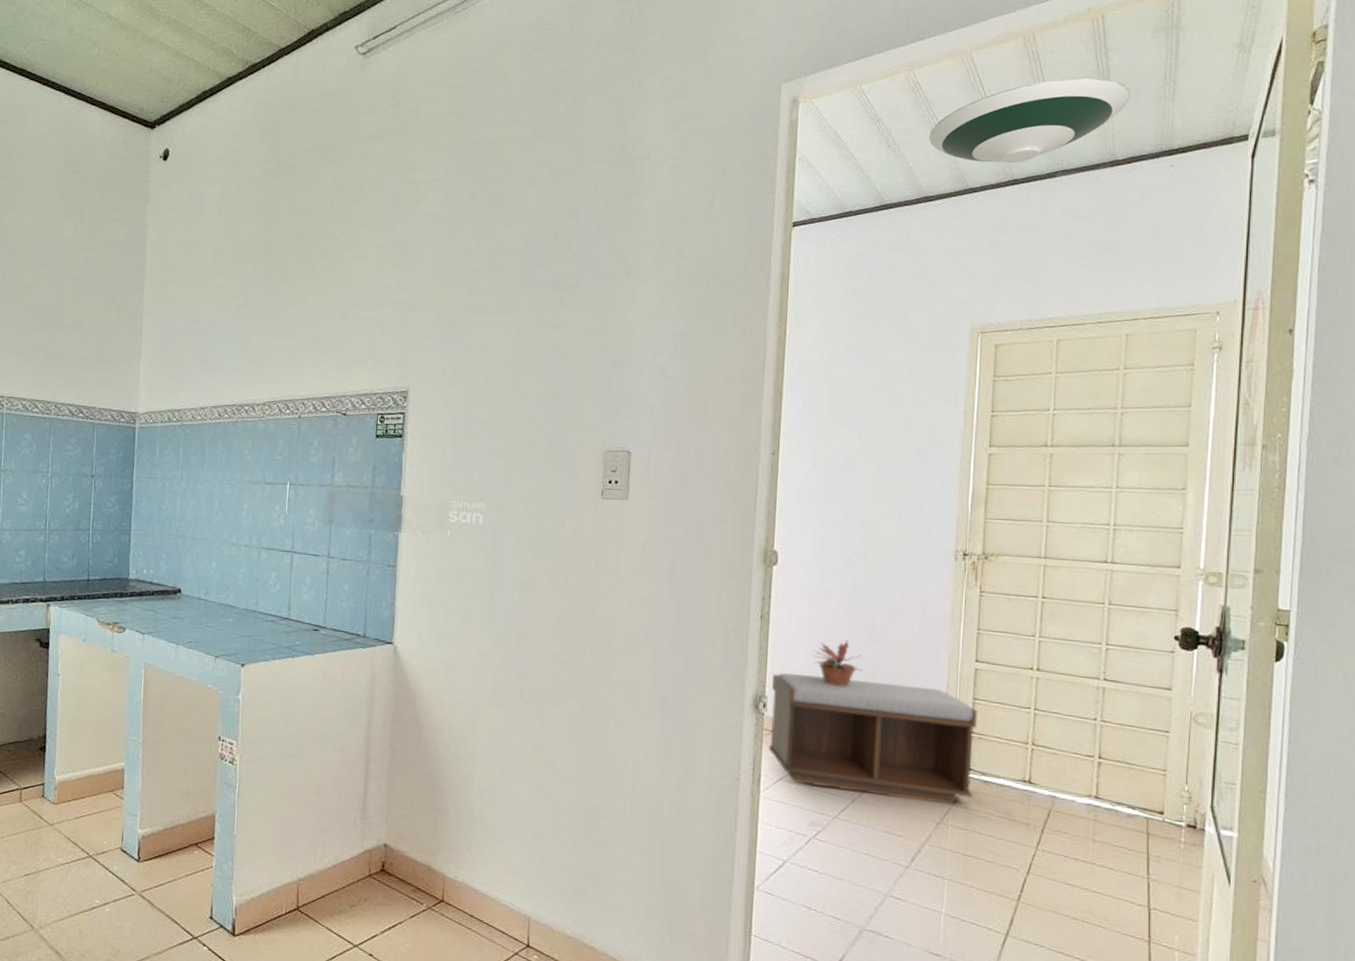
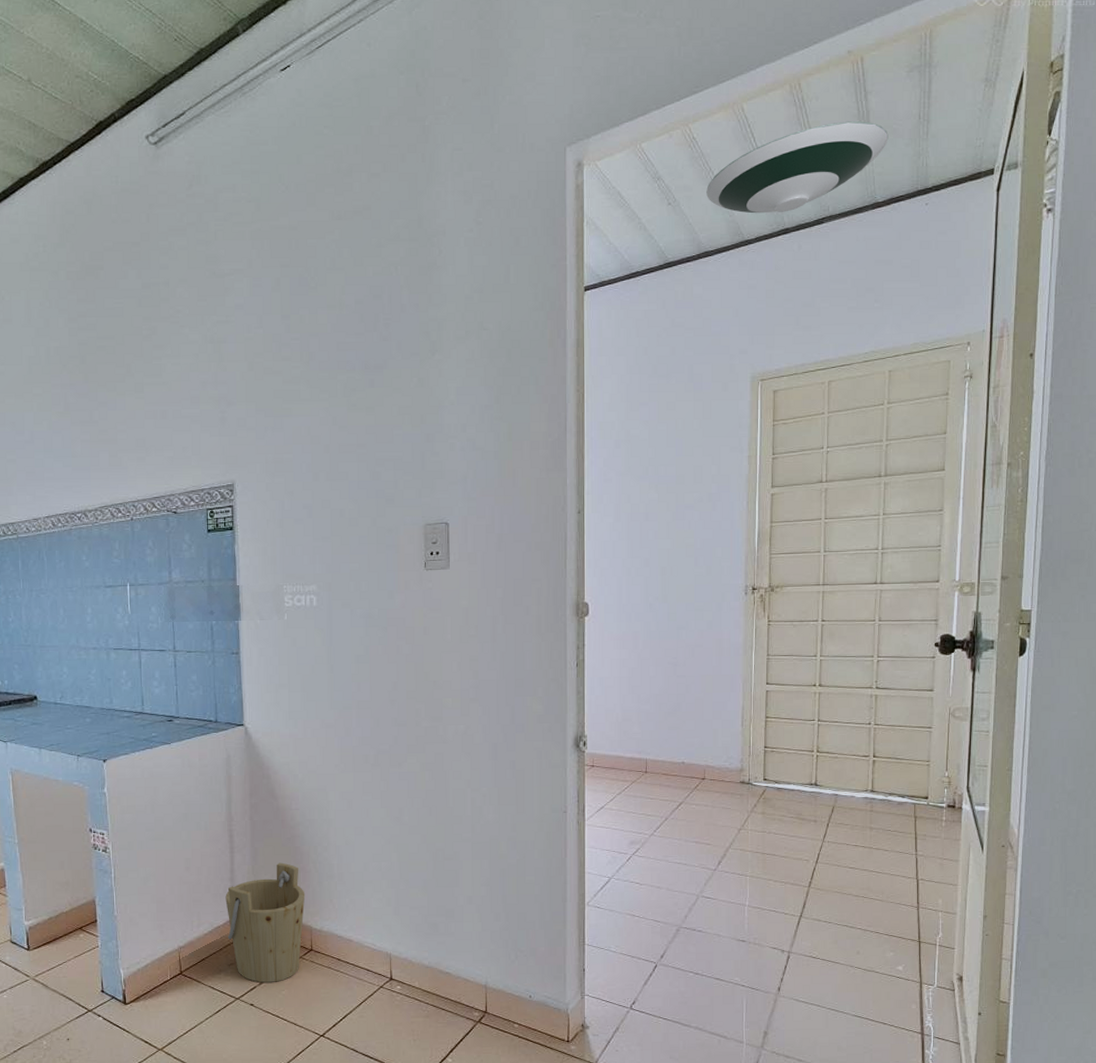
bucket: none [352,798,442,933] -> present [225,862,306,983]
bench: present [768,672,978,804] -> none [590,711,770,812]
potted plant: present [812,640,864,688] -> none [624,677,670,720]

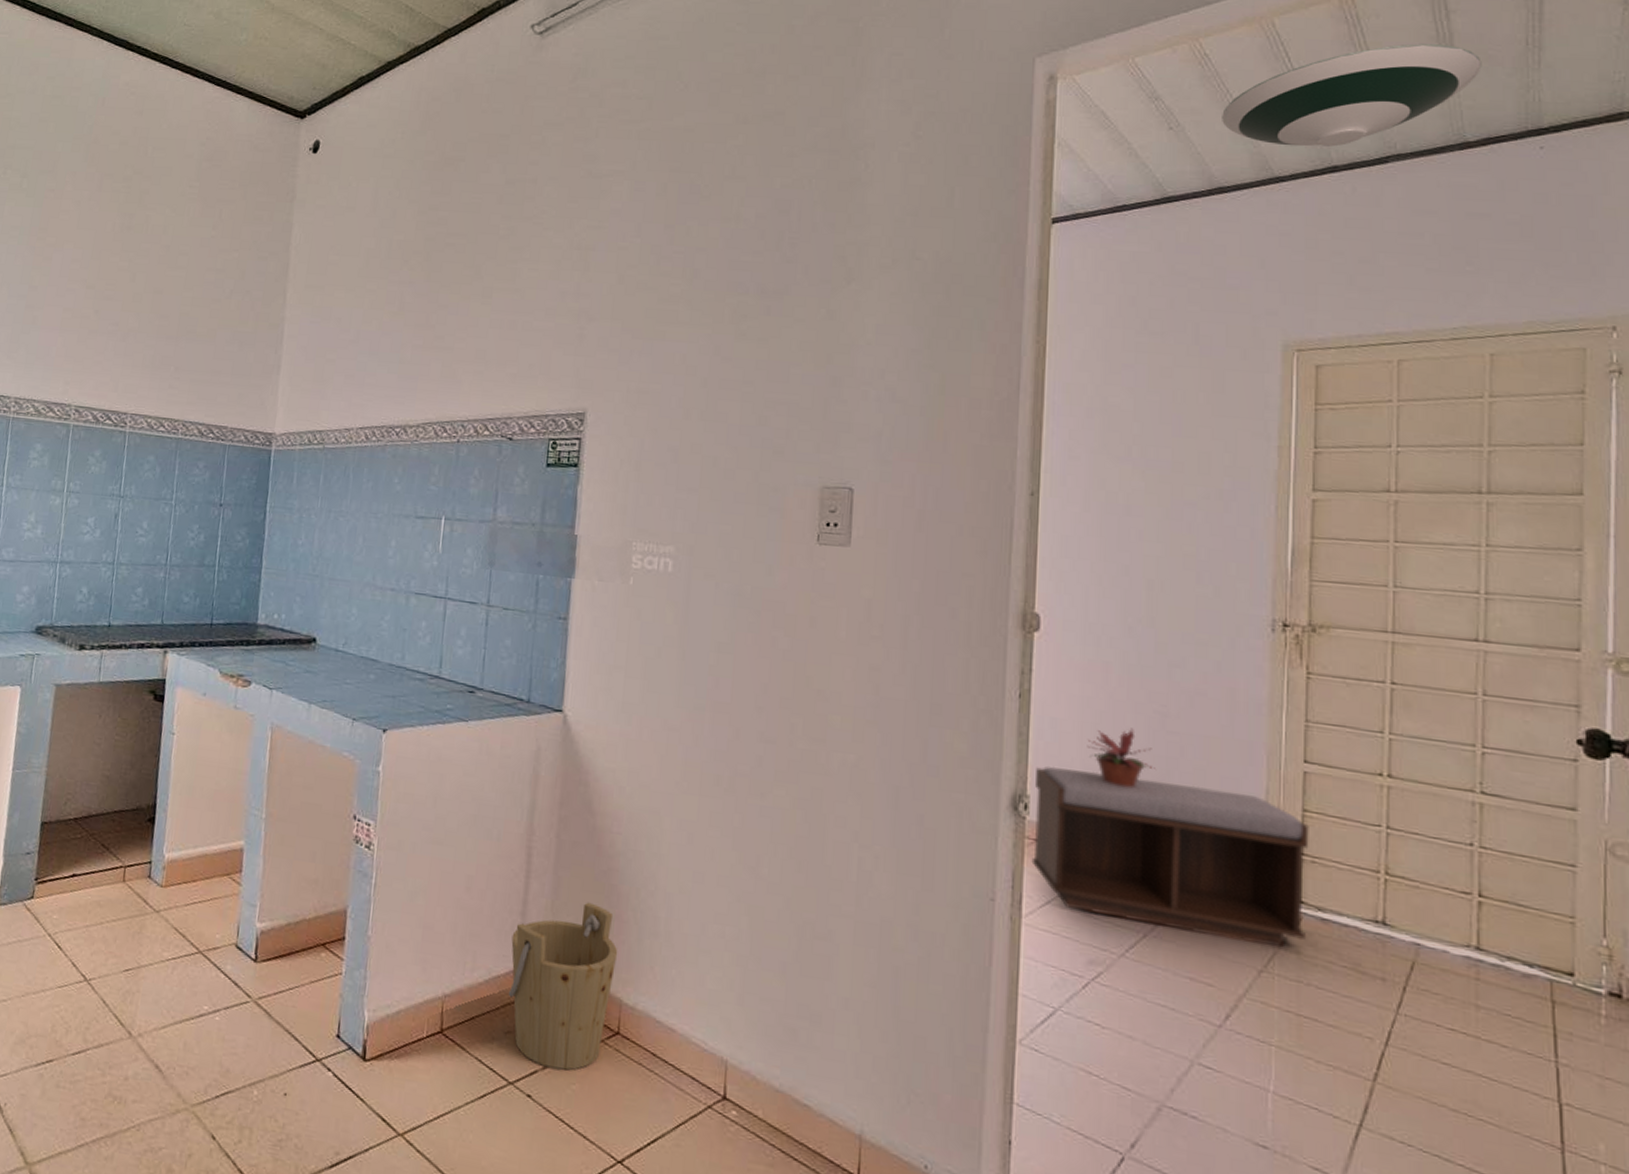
bench: none [590,711,770,812] -> present [1031,766,1309,947]
potted plant: none [624,677,670,720] -> present [1087,728,1155,789]

